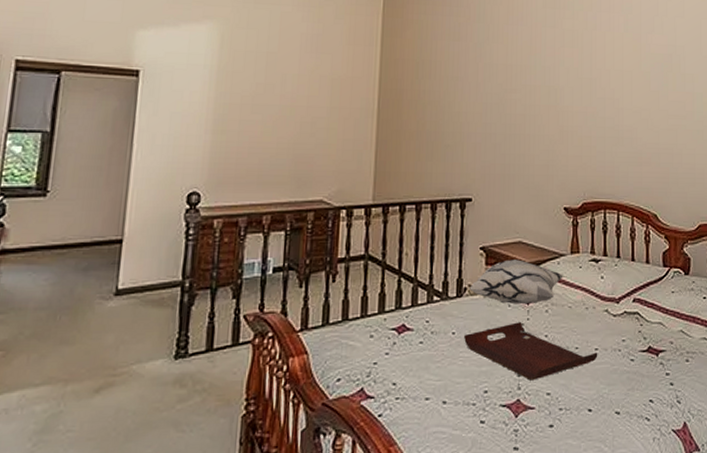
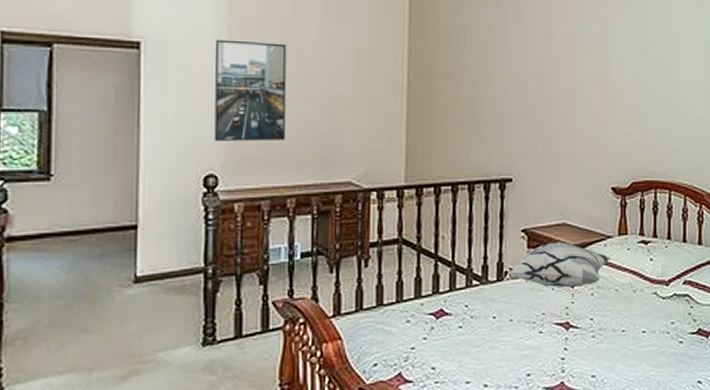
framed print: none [199,68,270,162] -> present [214,39,287,141]
serving tray: present [464,322,598,381] -> none [505,306,646,363]

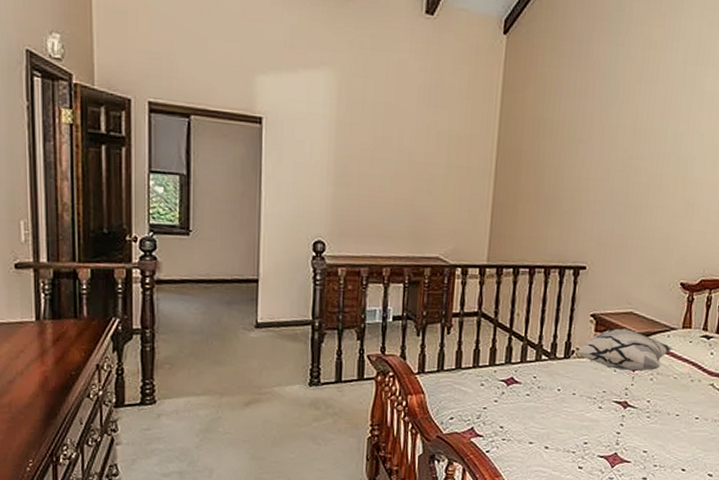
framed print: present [214,39,287,141] -> none [323,118,388,215]

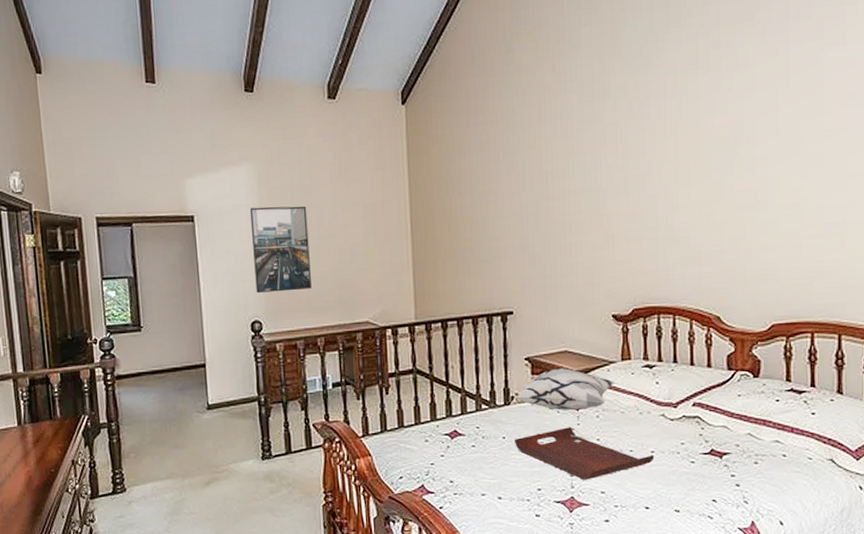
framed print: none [323,118,388,215] -> present [249,206,311,293]
serving tray: none [569,386,698,439] -> present [515,427,654,480]

